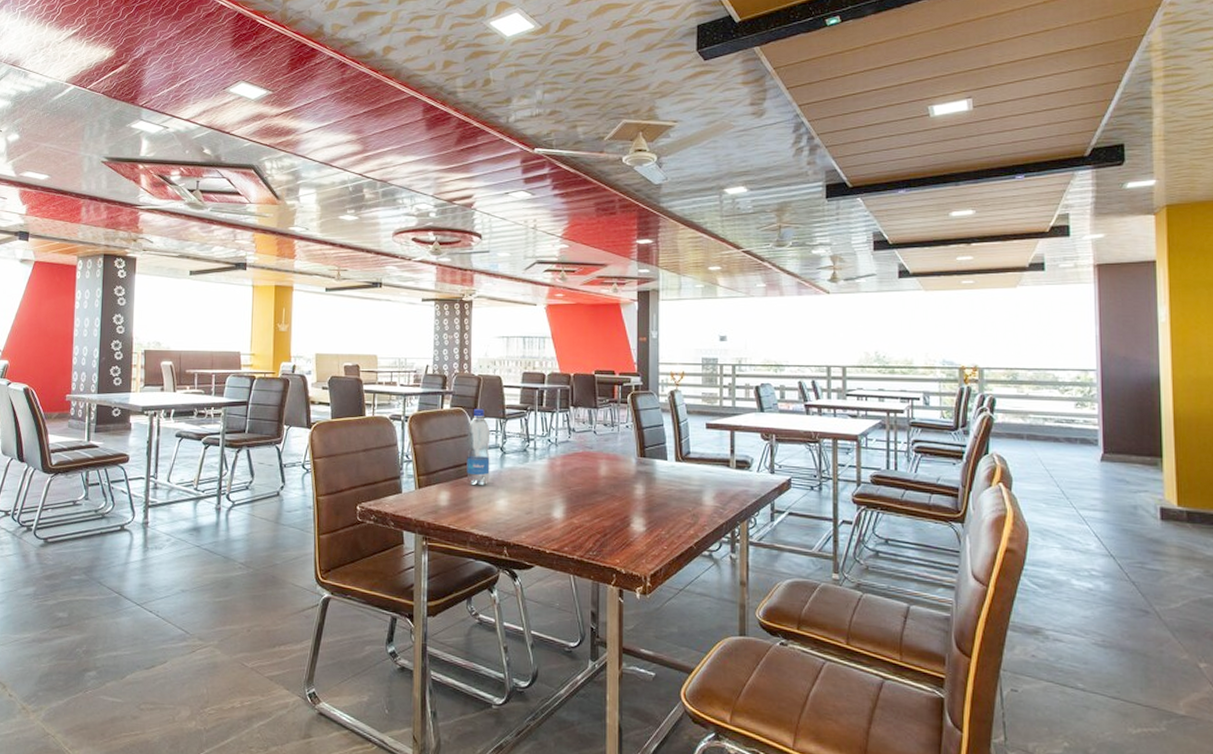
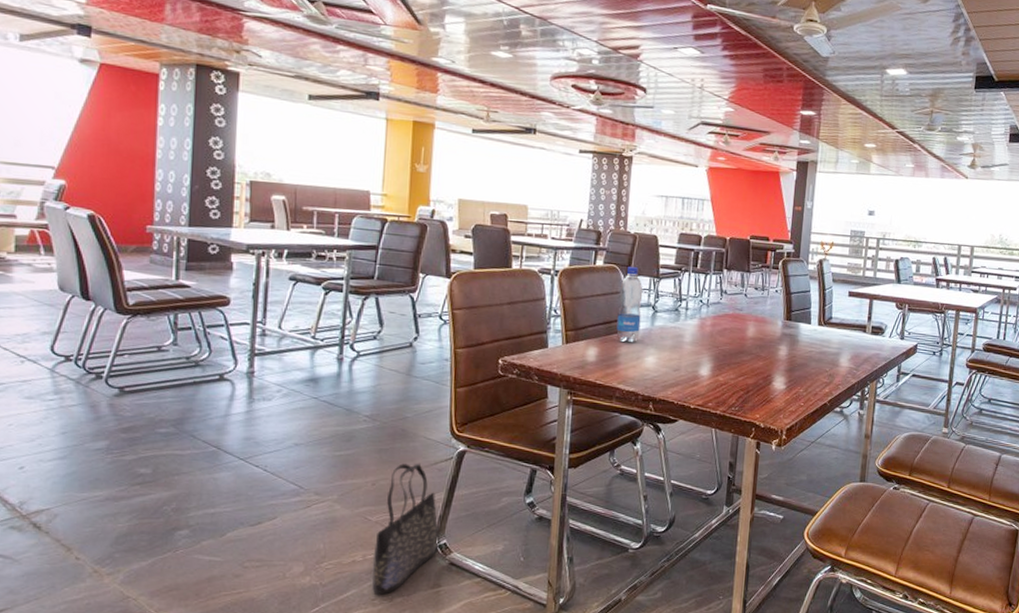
tote bag: none [248,609,308,743] -> present [371,463,439,595]

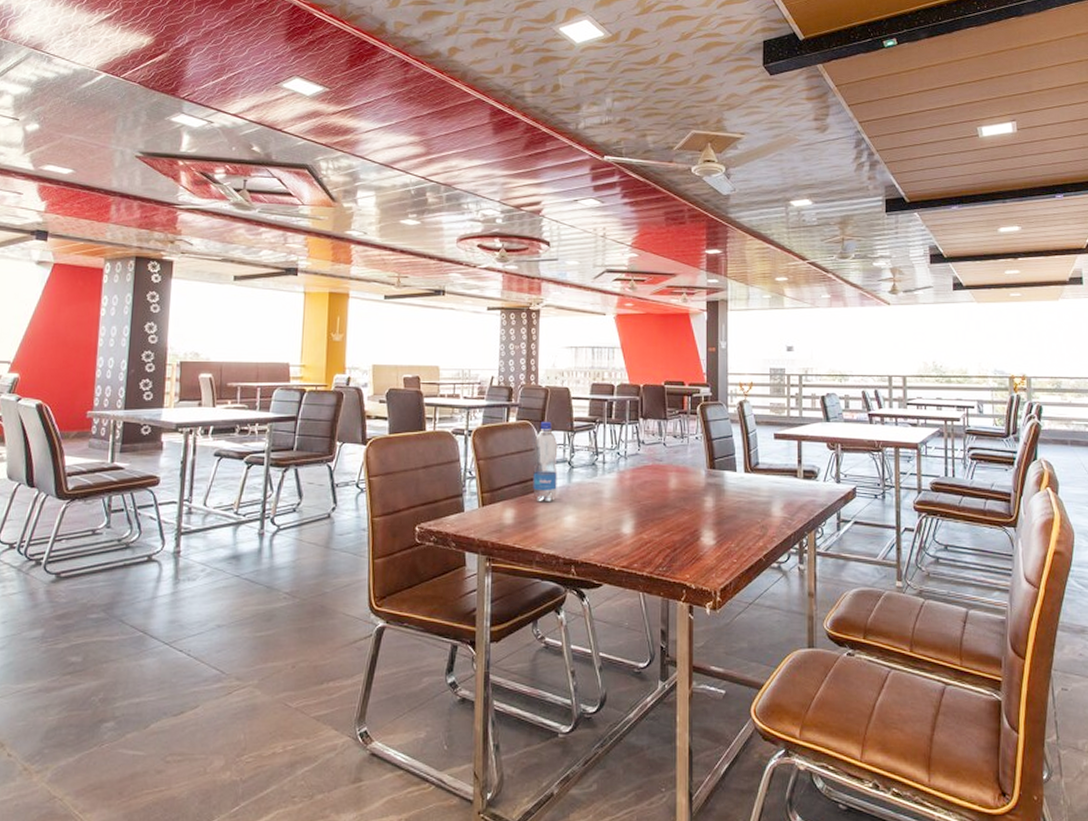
tote bag: present [371,463,439,595] -> none [291,642,359,791]

